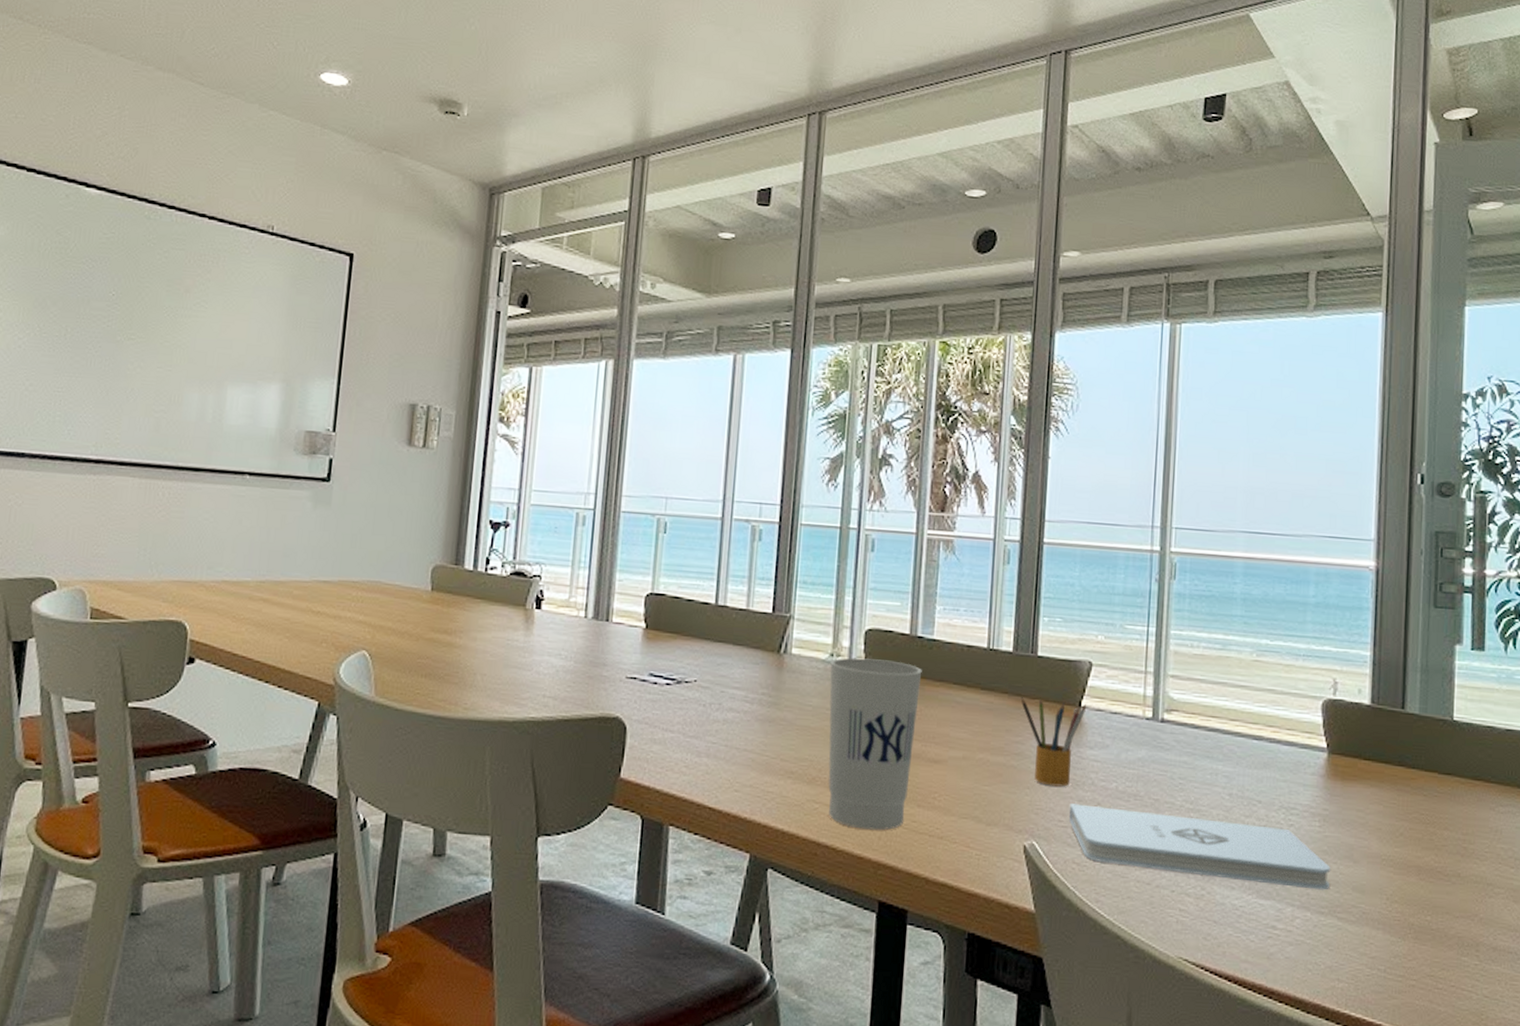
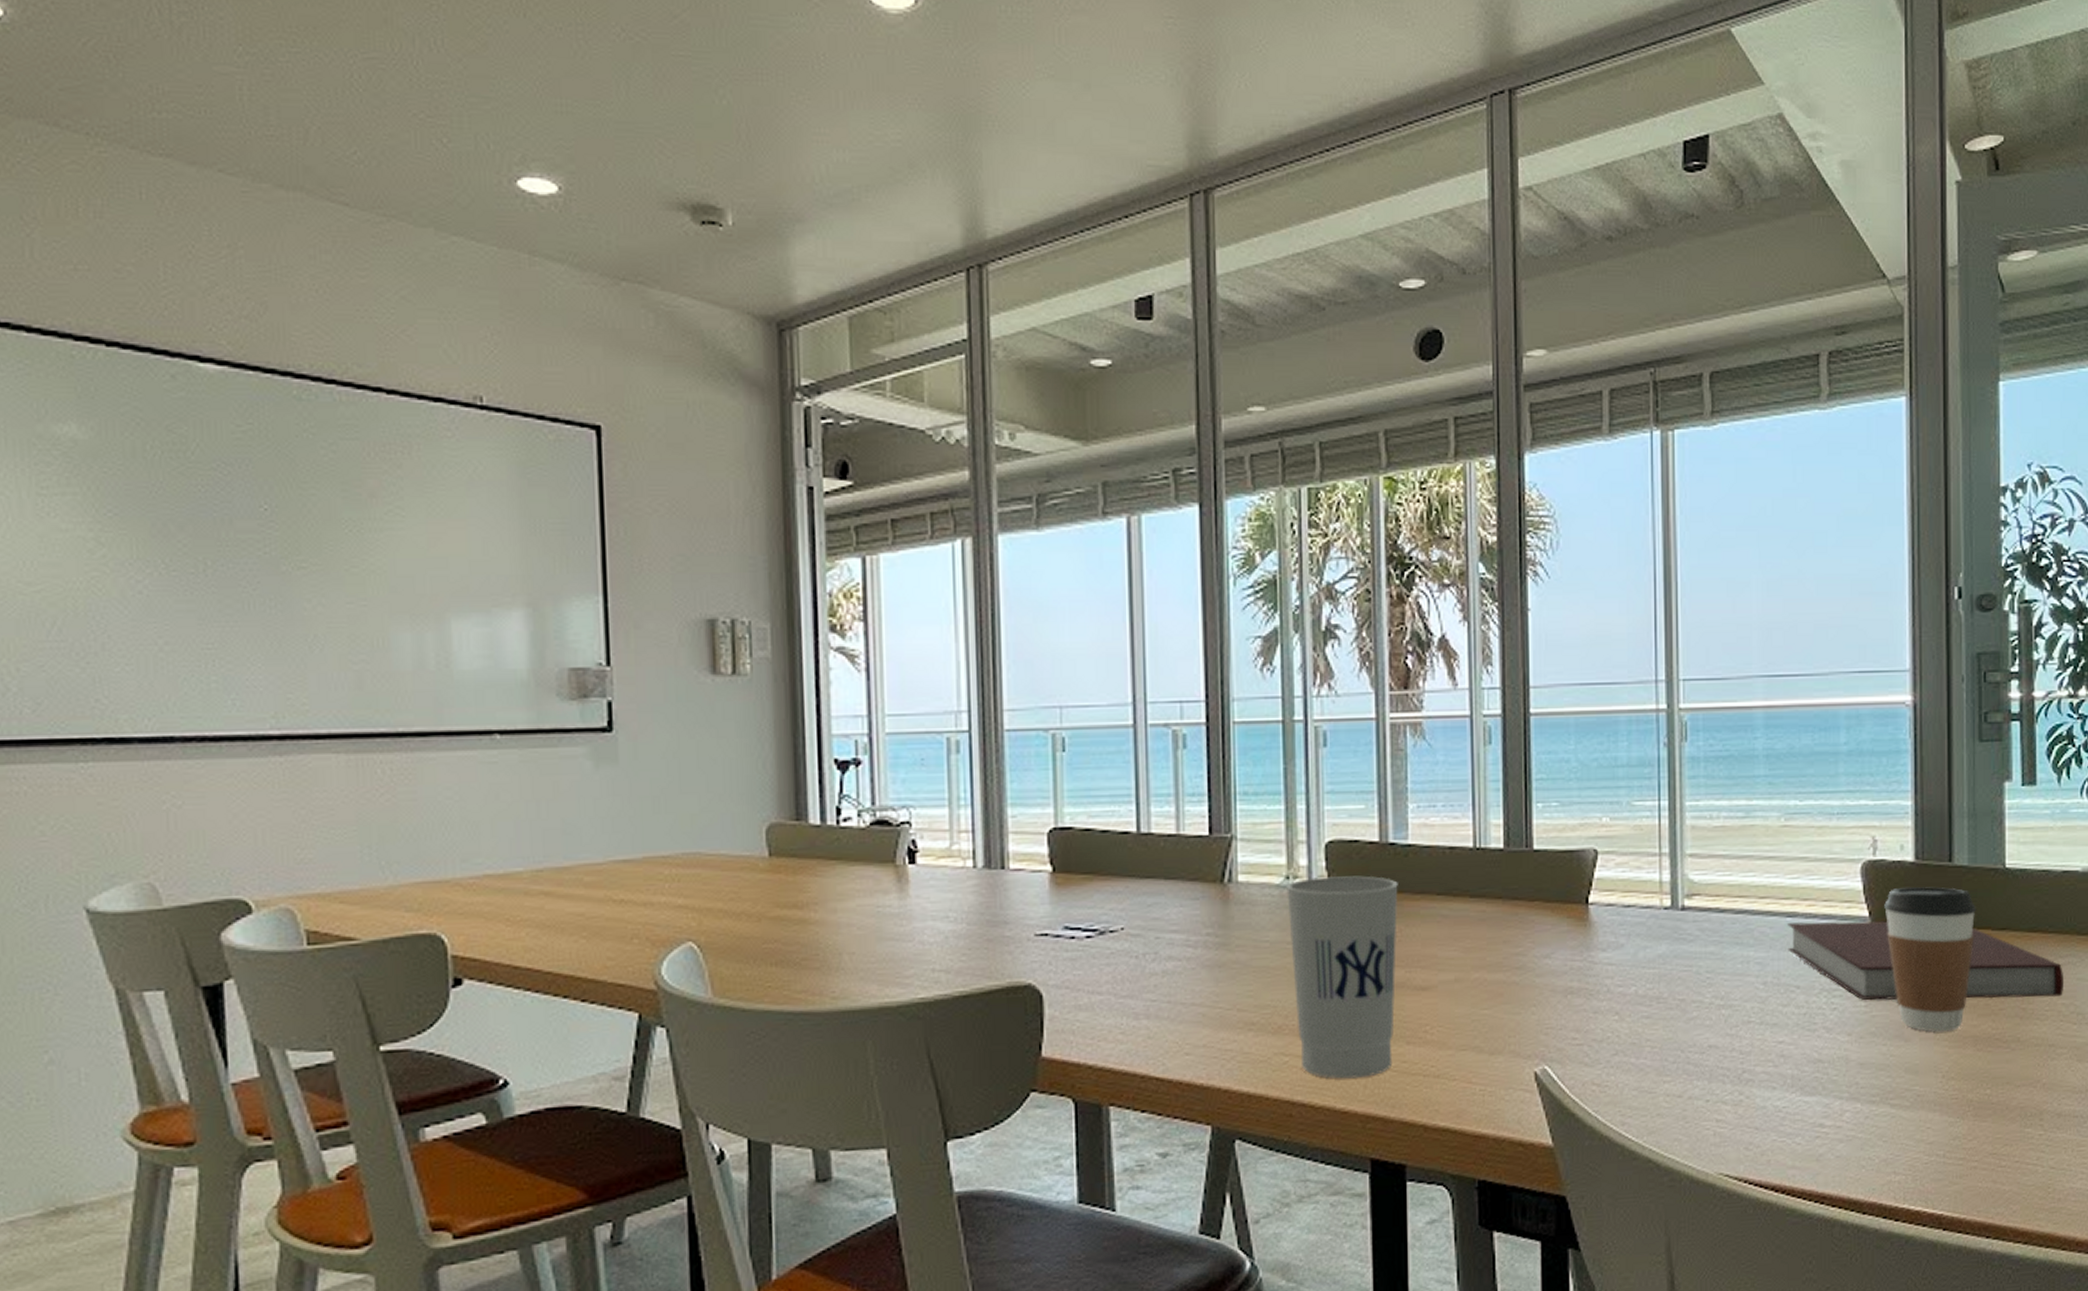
pencil box: present [1020,697,1086,787] -> none [1517,898,1594,1000]
notepad: present [1069,803,1331,890] -> none [1584,1013,1881,1080]
notebook: none [1252,745,1503,841] -> present [1788,920,2063,1001]
coffee cup: none [1341,726,1425,859] -> present [1884,886,1976,1032]

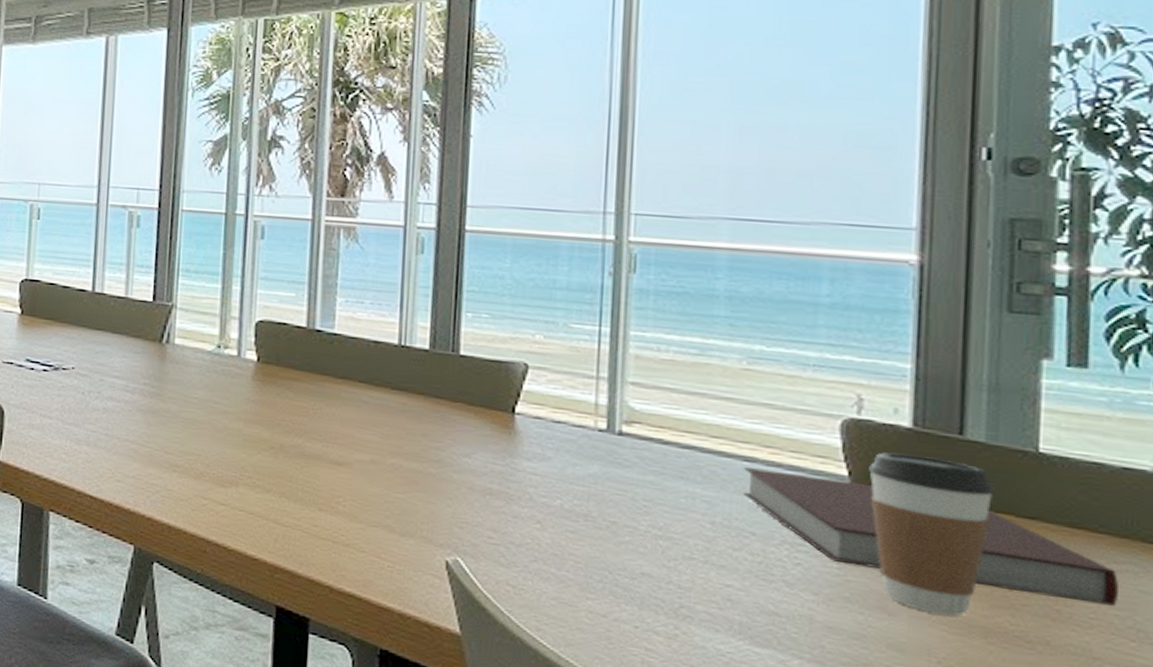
cup: present [1286,875,1398,1079] -> none [217,349,322,533]

